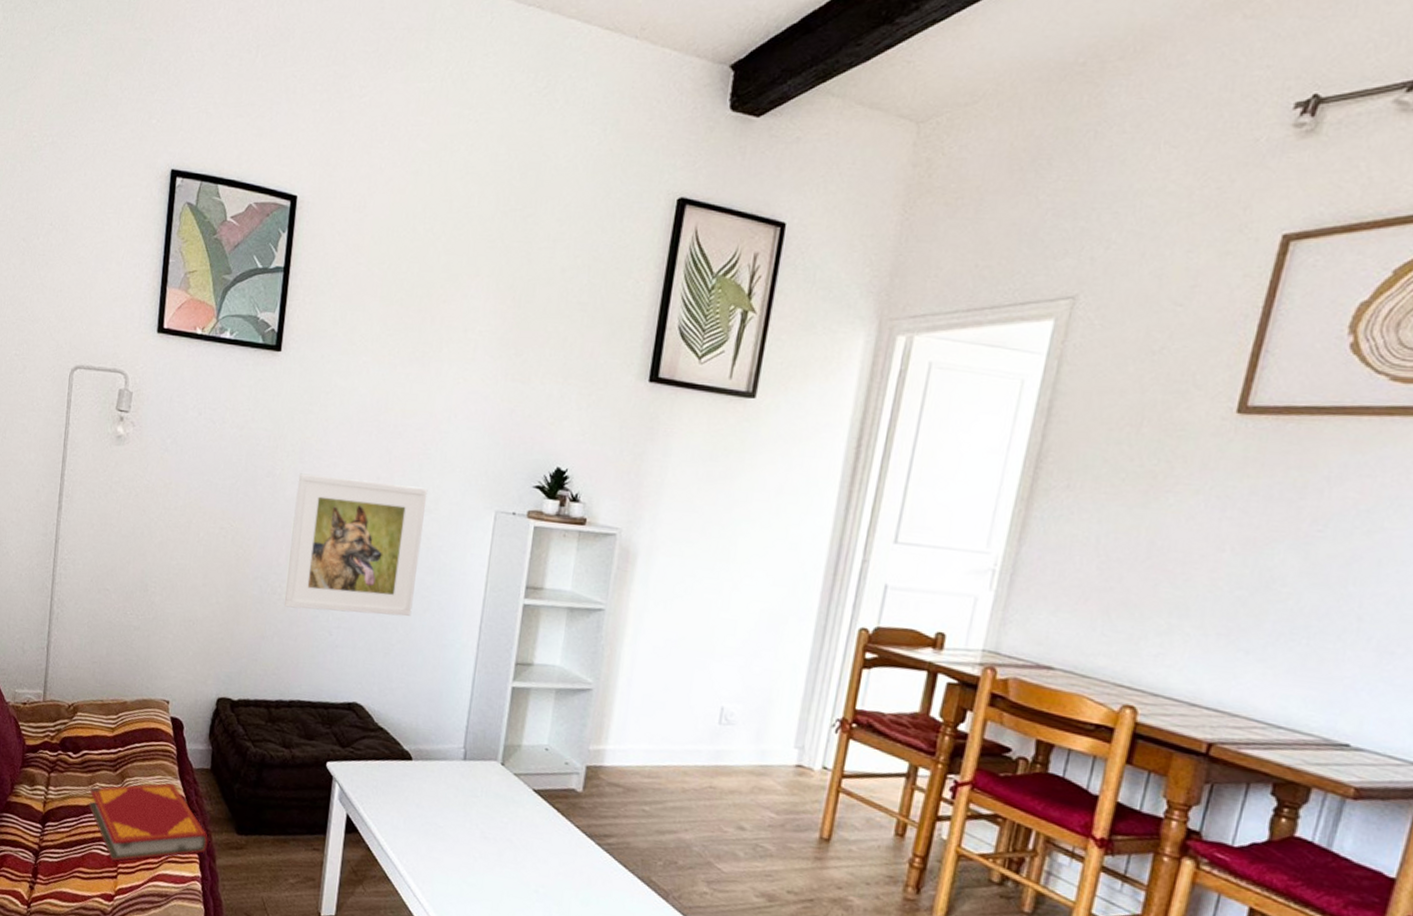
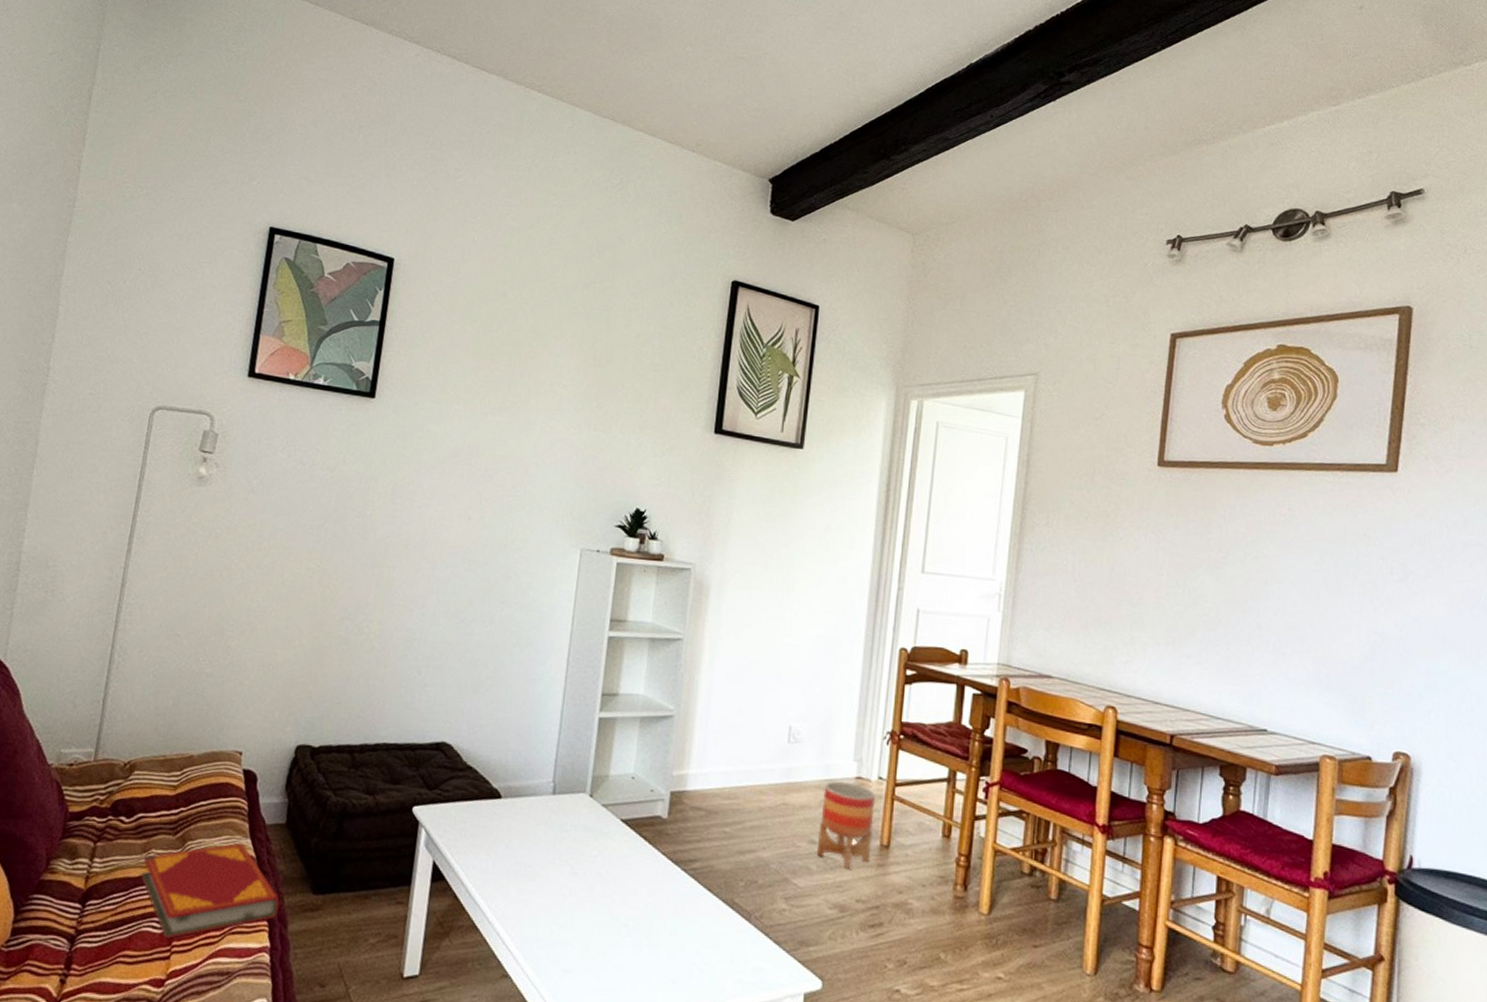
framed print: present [284,473,428,617] -> none [372,514,517,653]
planter: none [744,768,817,859] -> present [816,781,875,869]

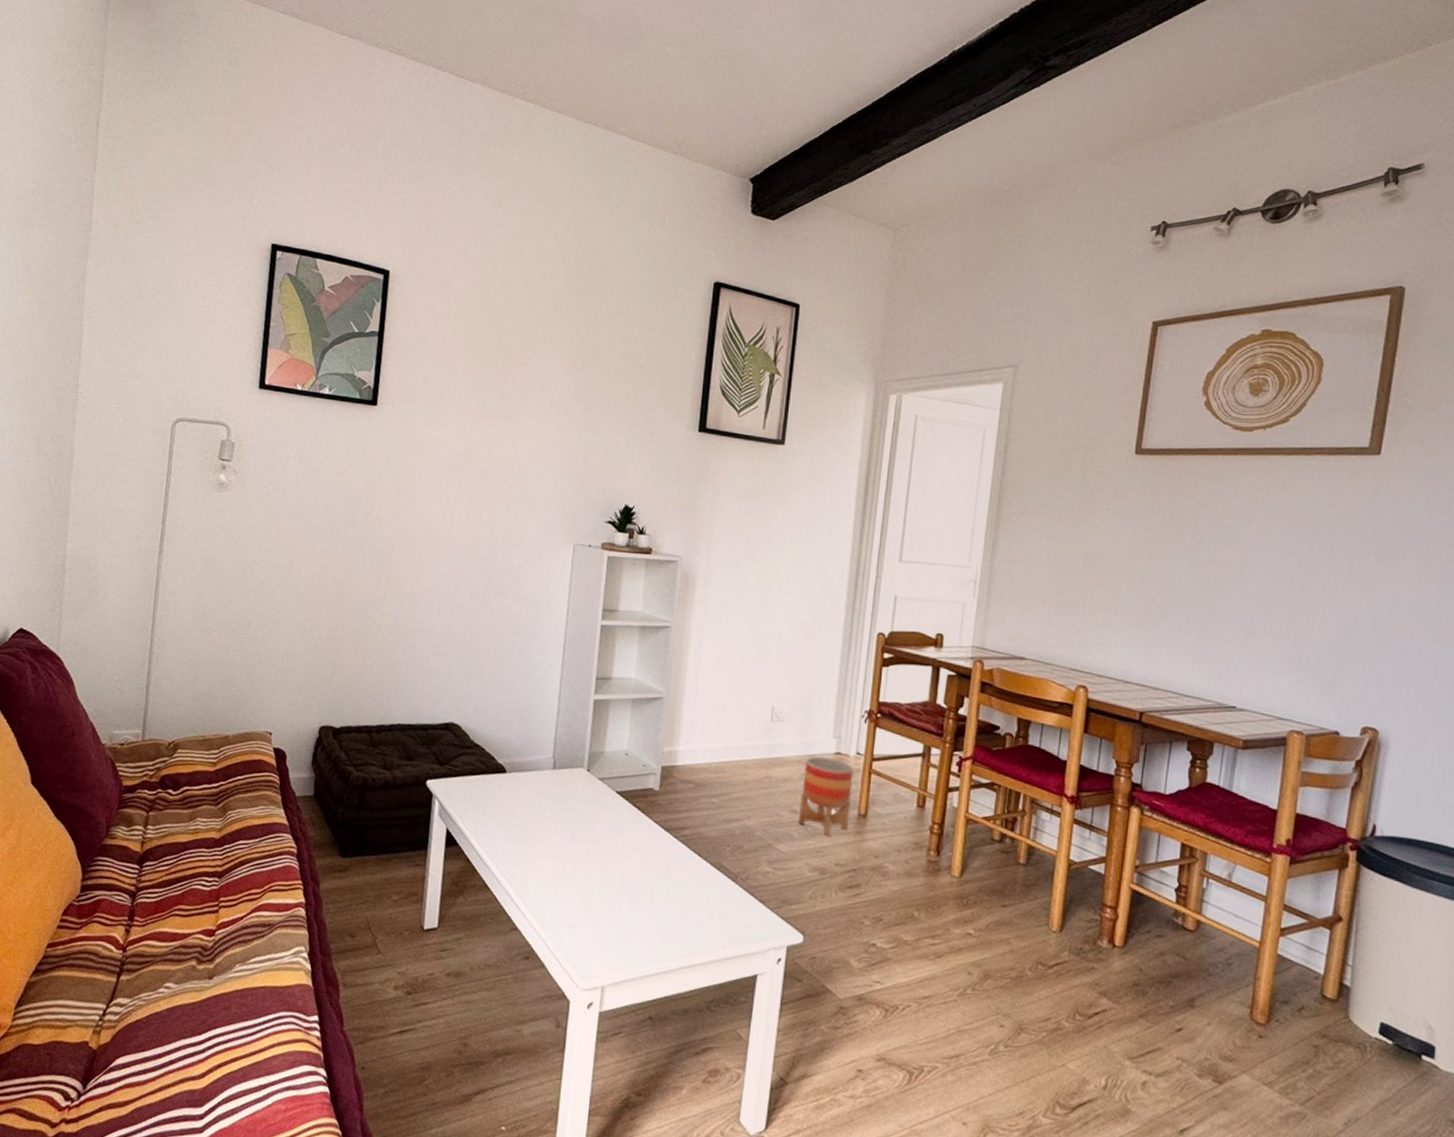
hardback book: present [141,842,280,939] -> none [189,812,312,895]

